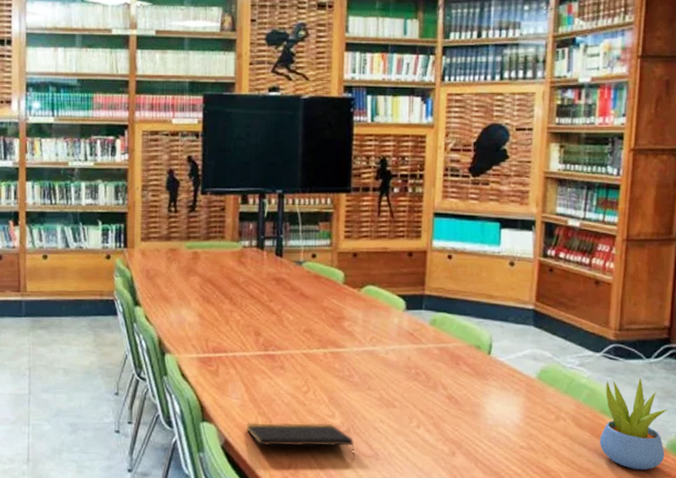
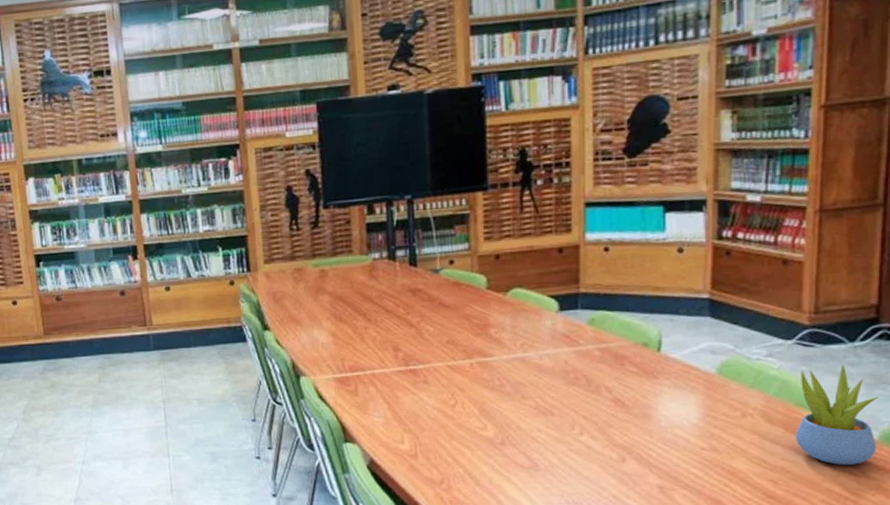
notepad: present [246,423,355,455] -> none [391,436,512,467]

